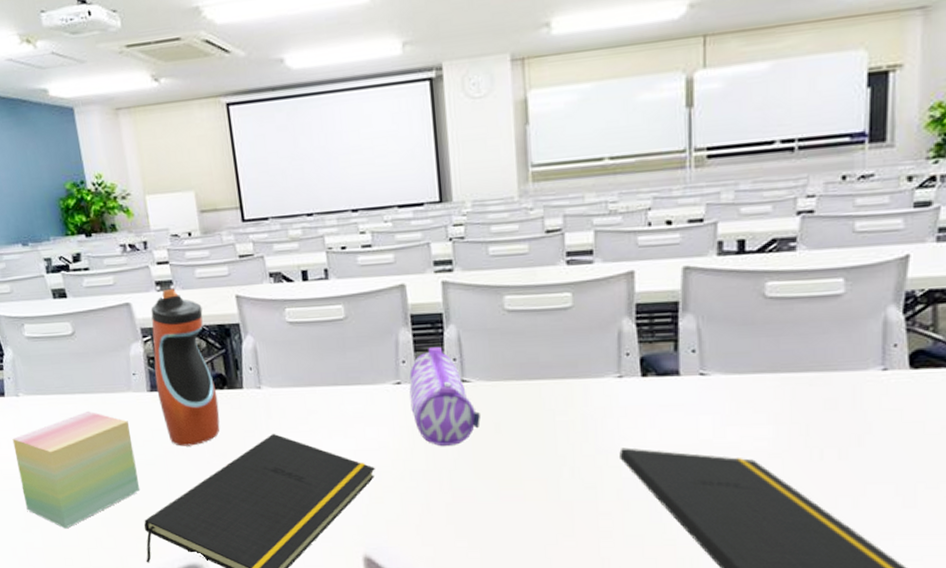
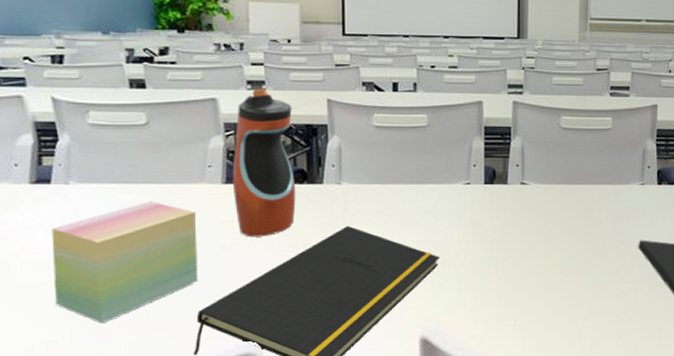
pencil case: present [409,346,480,447] -> none [477,154,534,239]

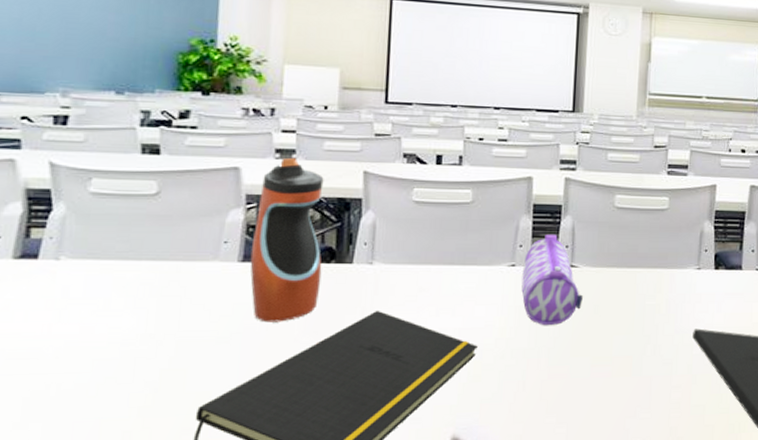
sticky notes: present [51,200,199,324] -> none [28,280,205,422]
pencil case: none [477,154,534,239] -> present [521,234,583,326]

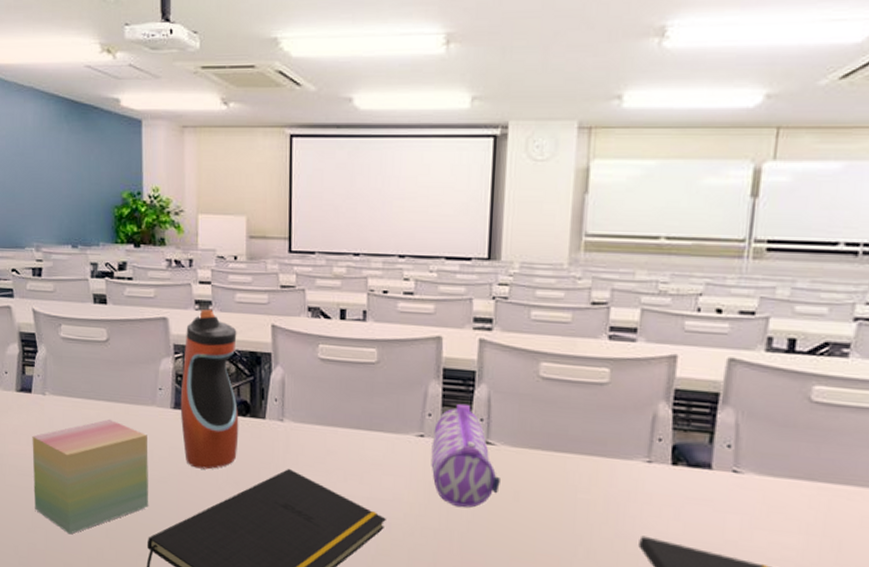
sticky notes: none [28,280,205,422] -> present [32,419,149,535]

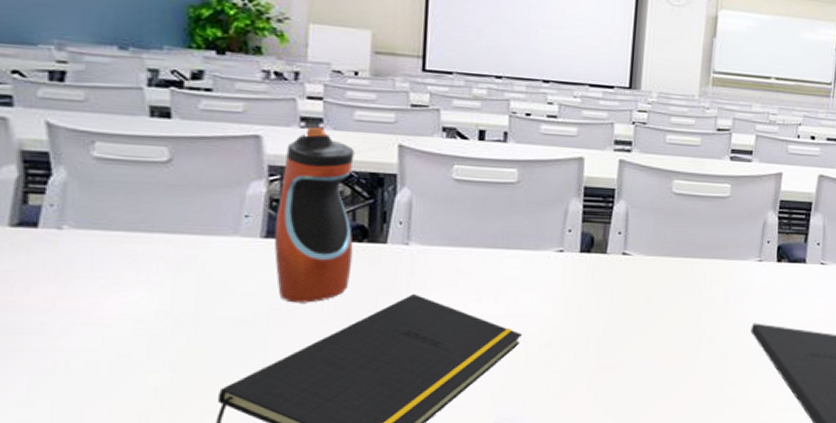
sticky notes: present [32,419,149,535] -> none [33,254,226,401]
pencil case: present [431,403,500,508] -> none [569,219,635,316]

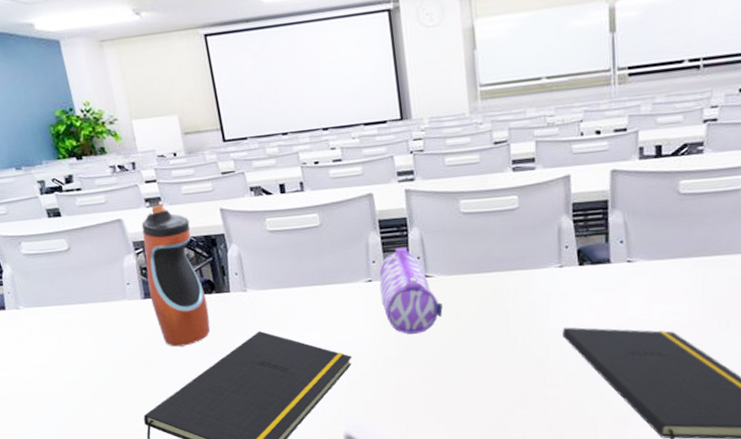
pencil case: none [569,219,635,316] -> present [379,247,443,335]

